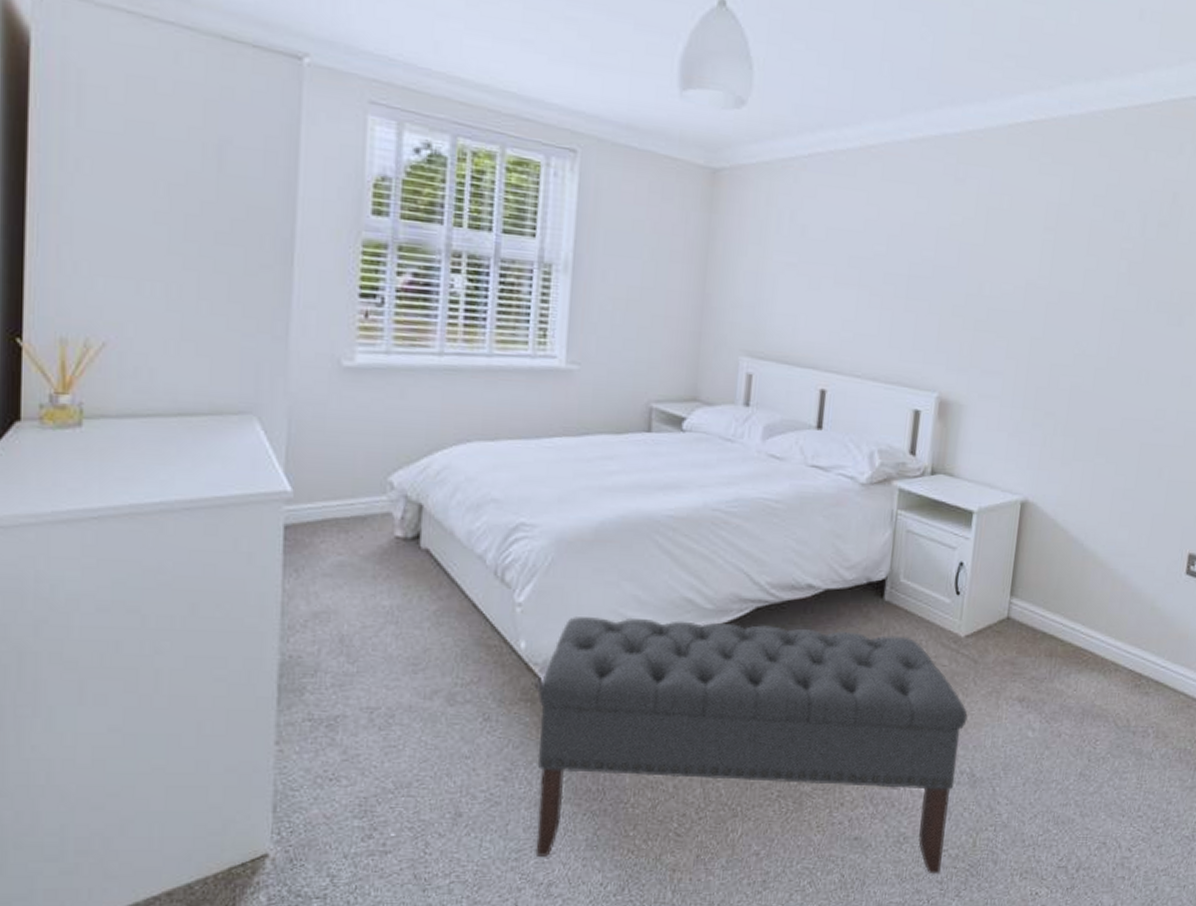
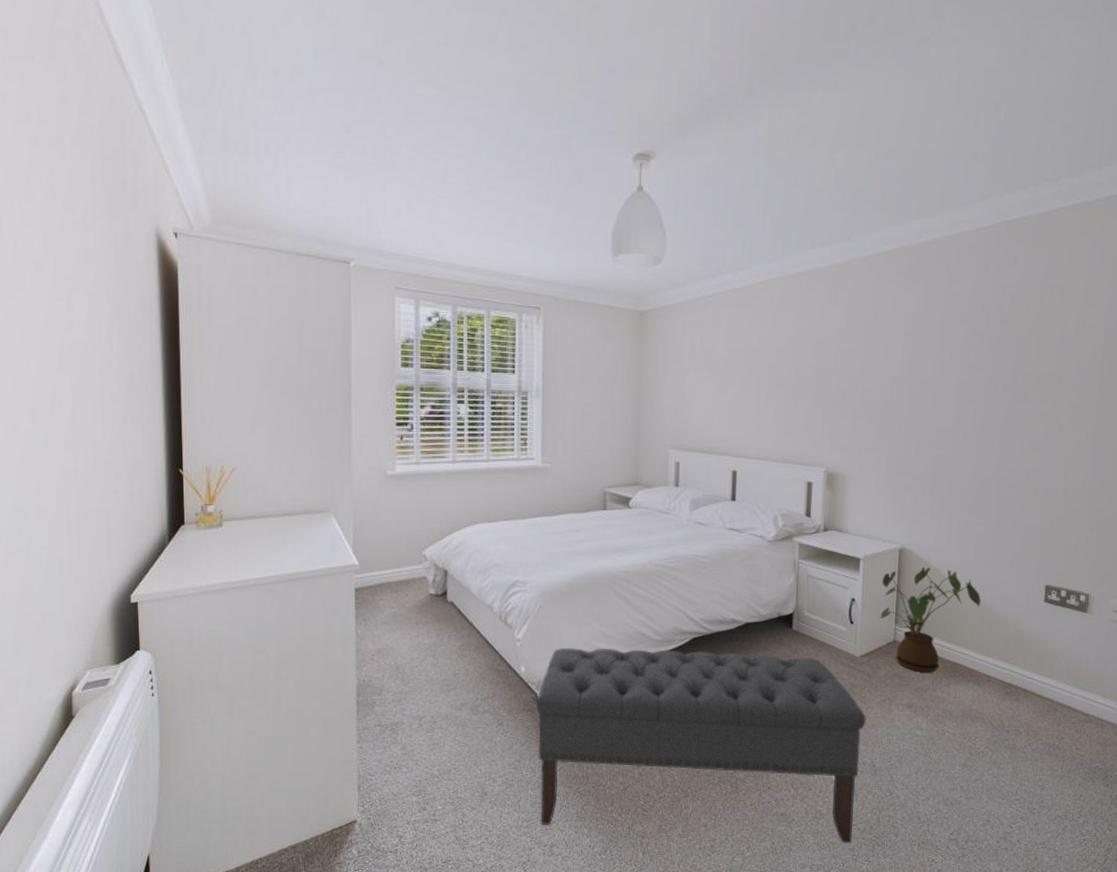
house plant: none [992,526,1114,658] -> present [880,567,981,672]

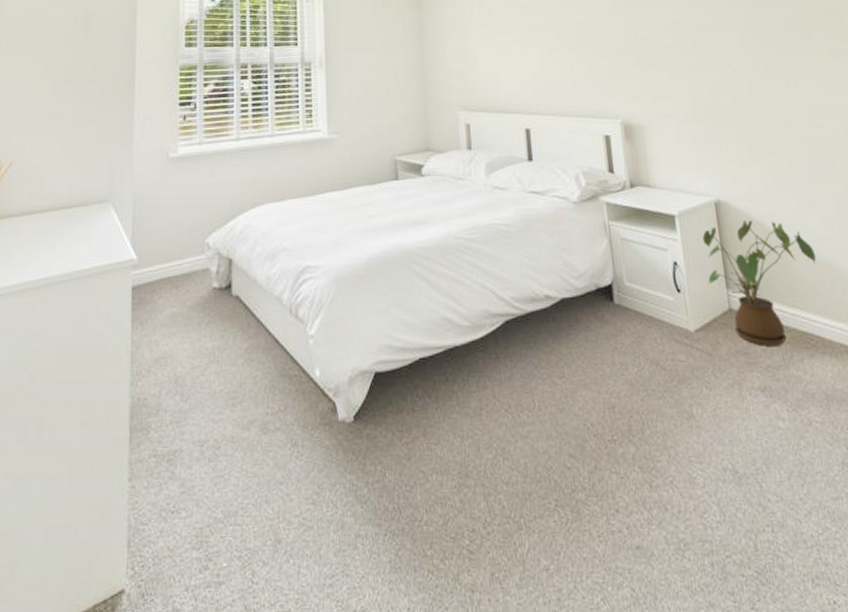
bench: present [536,648,866,844] -> none [334,336,729,584]

